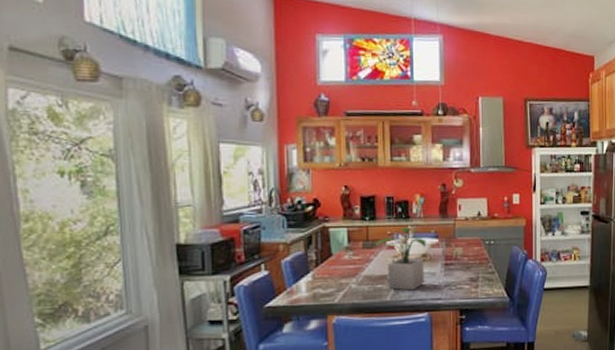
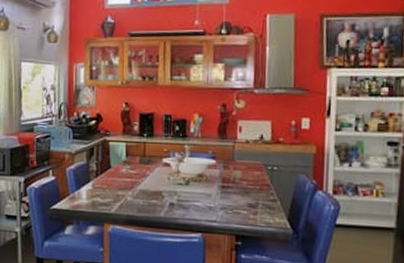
potted plant: present [376,228,433,291] -> none [152,146,210,210]

